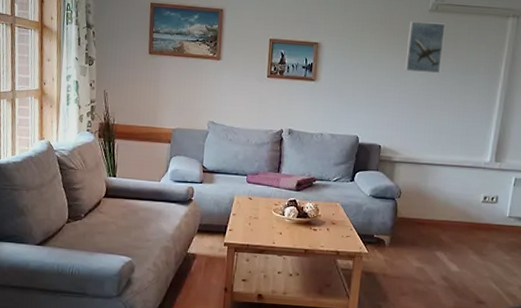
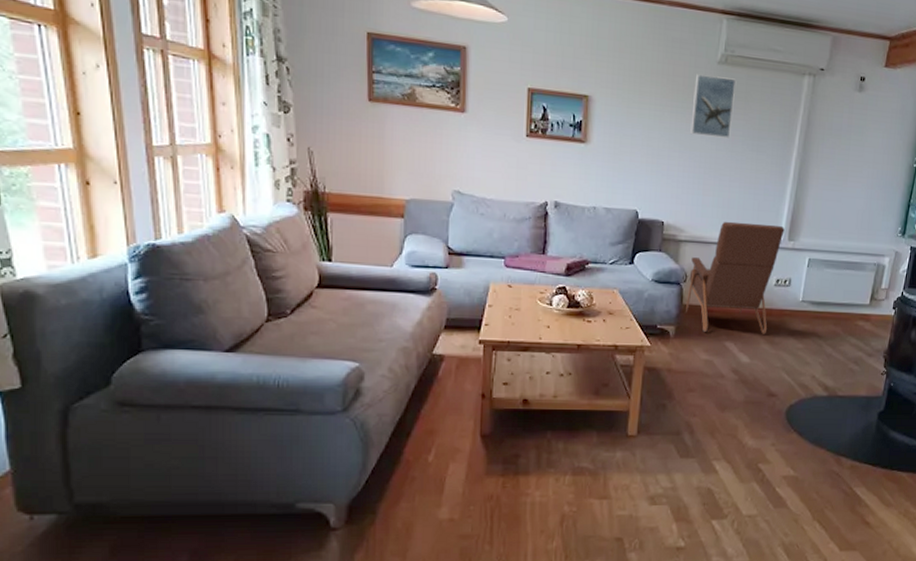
armchair: none [400,144,491,246] -> present [686,221,785,334]

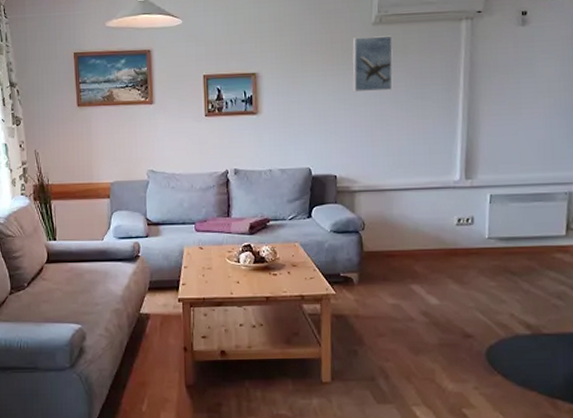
armchair: present [686,221,785,334] -> none [367,165,460,277]

